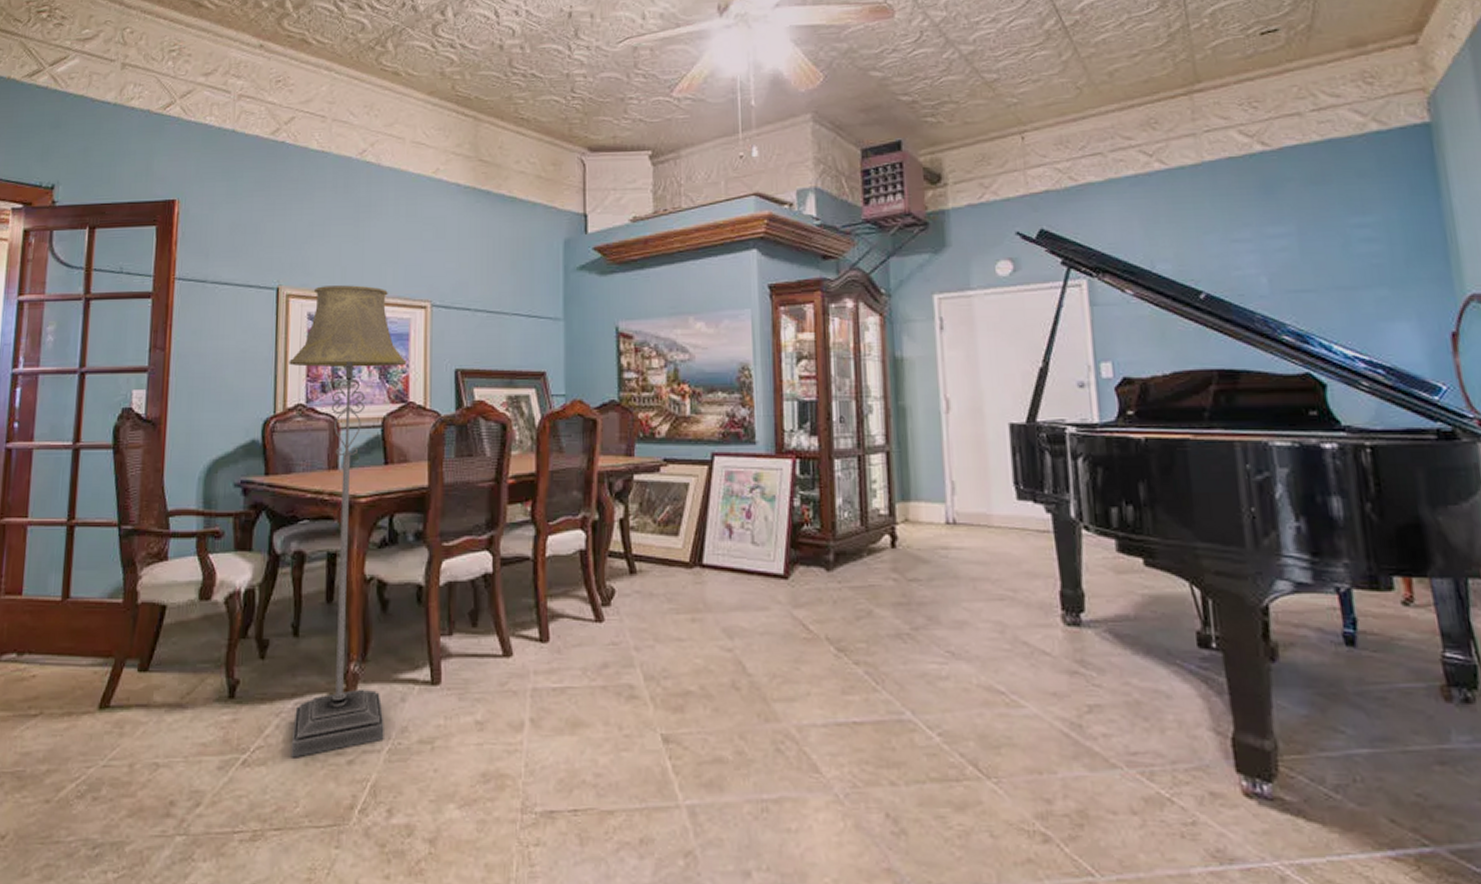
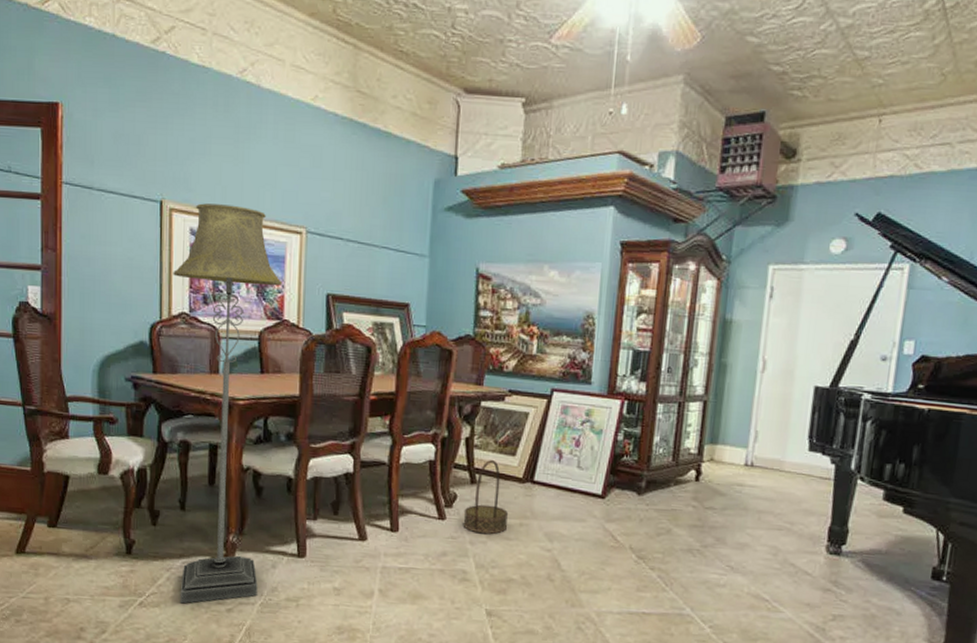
basket: none [624,544,678,636] -> present [463,460,509,535]

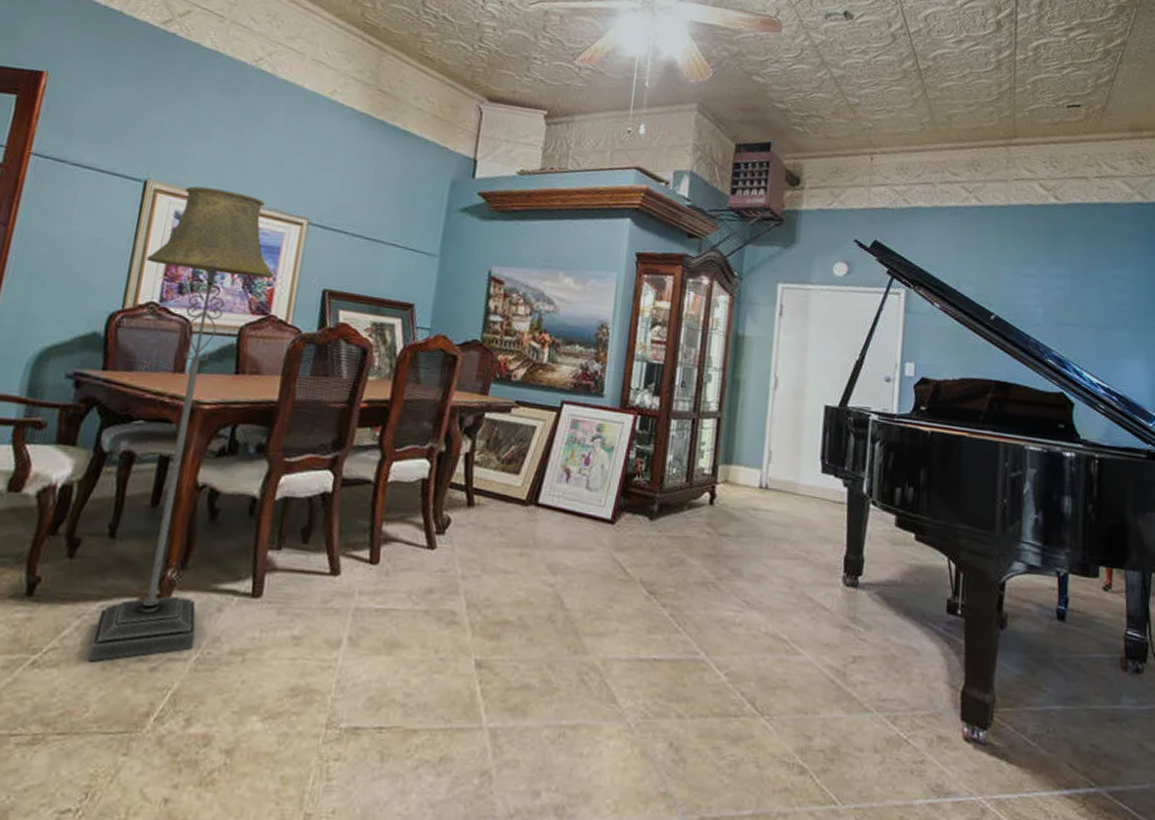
basket: present [463,460,509,535] -> none [455,479,509,567]

